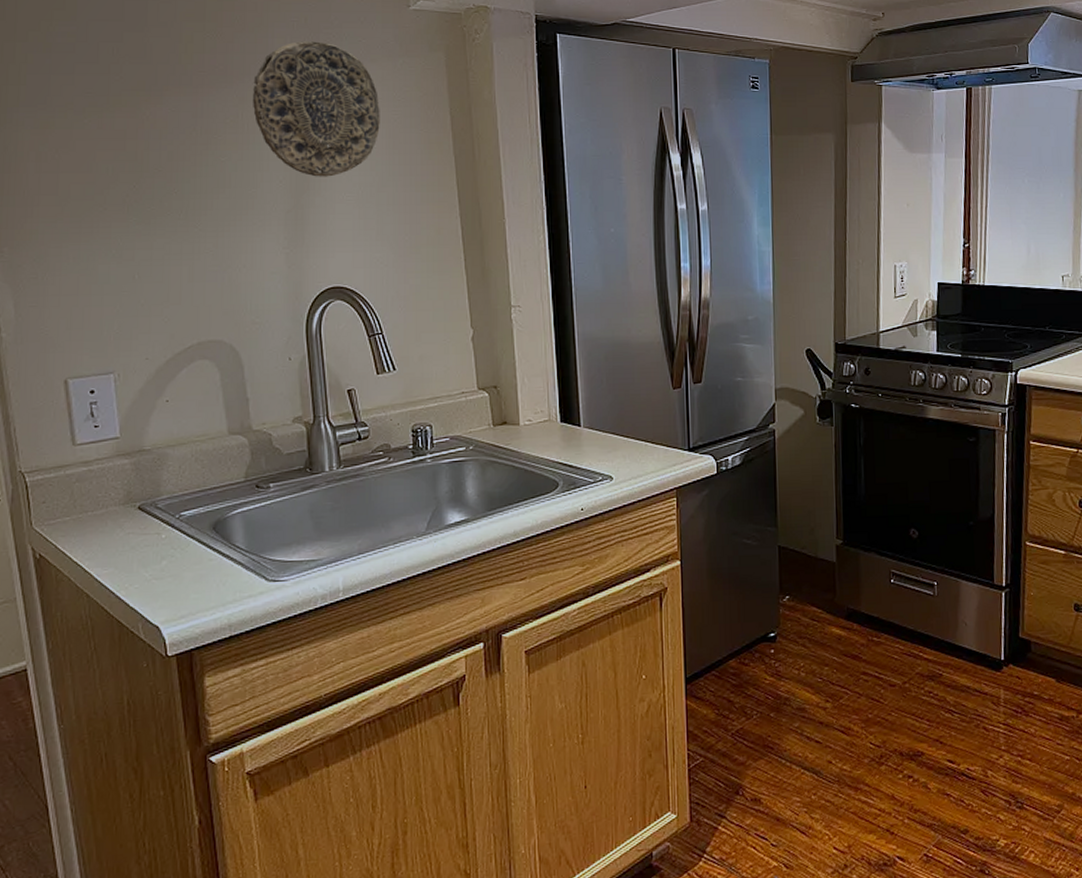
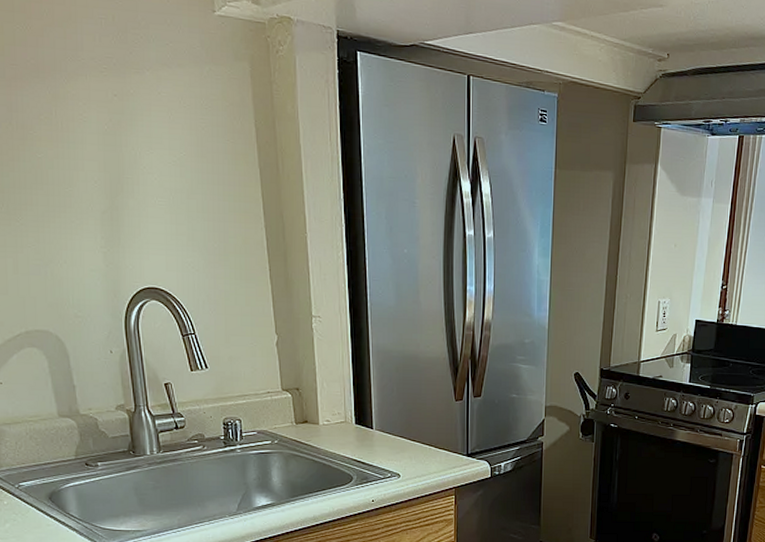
decorative plate: present [252,41,380,177] -> none [64,40,189,181]

